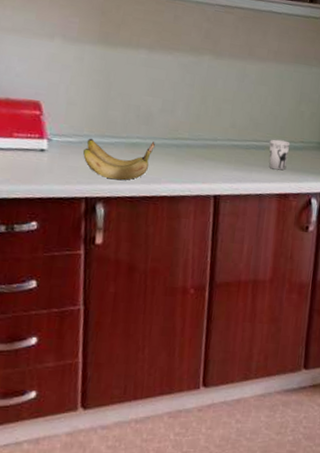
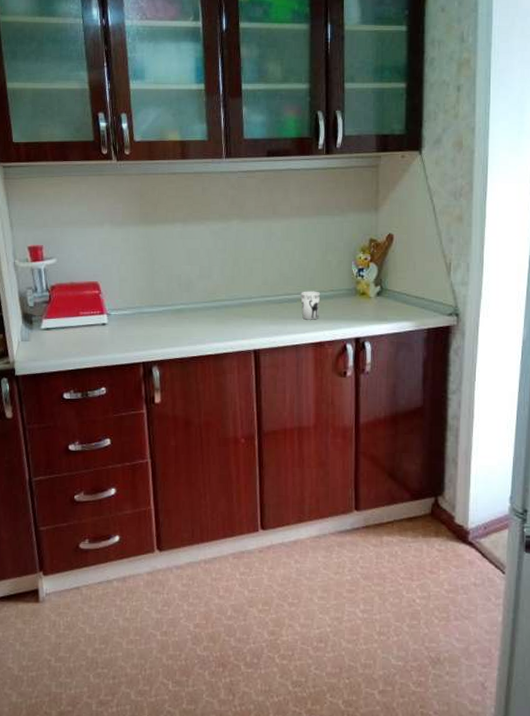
banana: present [82,138,155,181] -> none [136,306,197,344]

